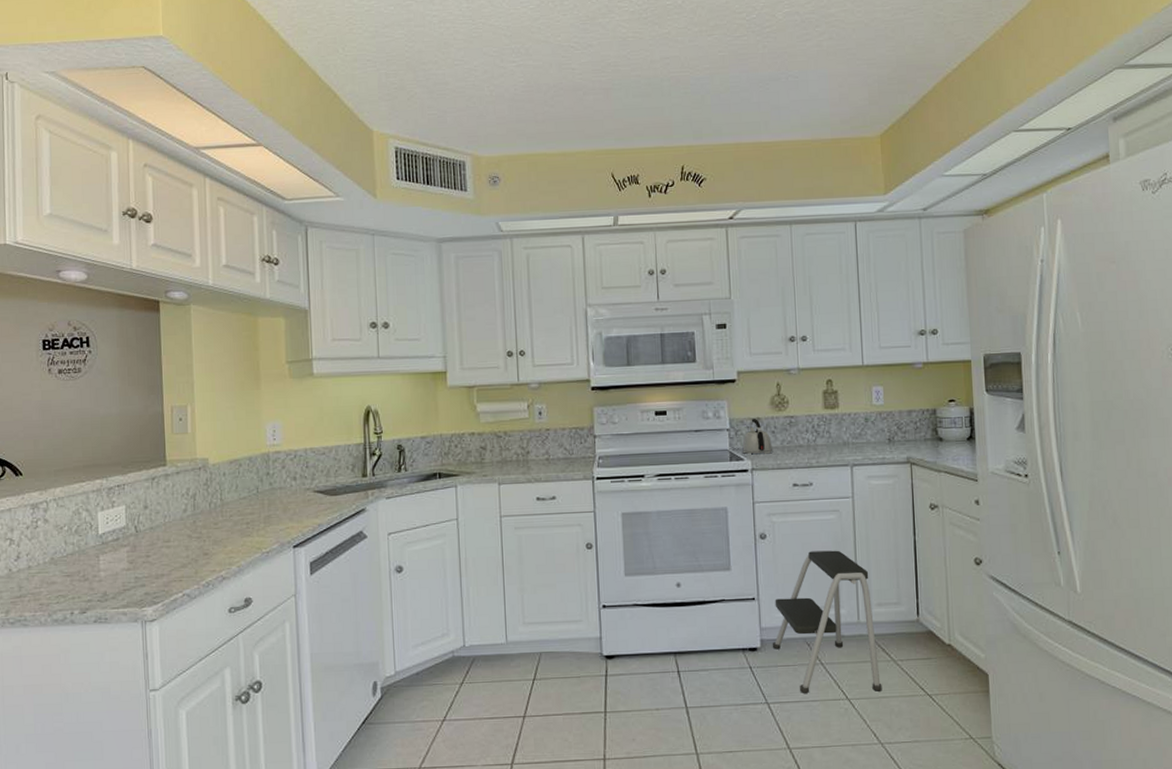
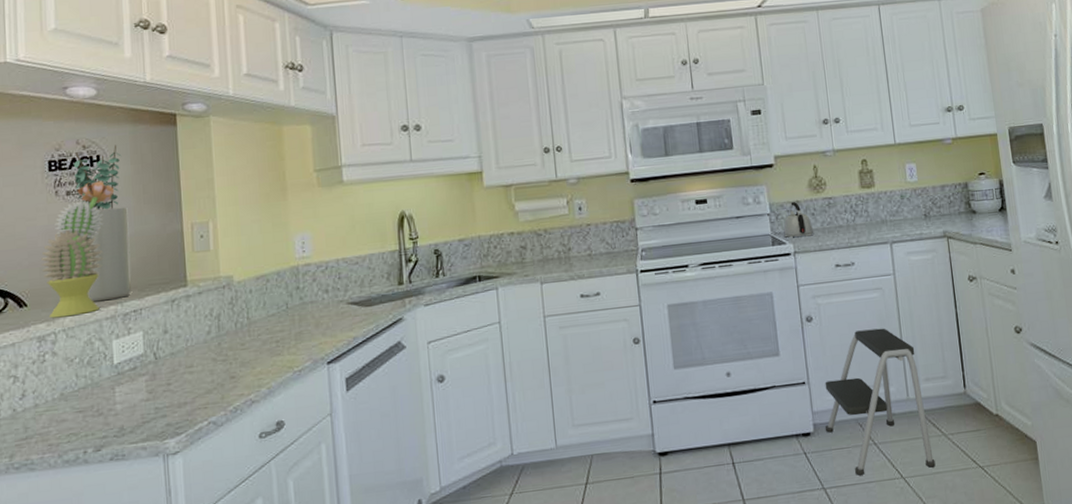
decorative plant: none [34,361,102,488] -> present [40,181,115,318]
vase: none [65,328,116,475] -> present [73,145,131,302]

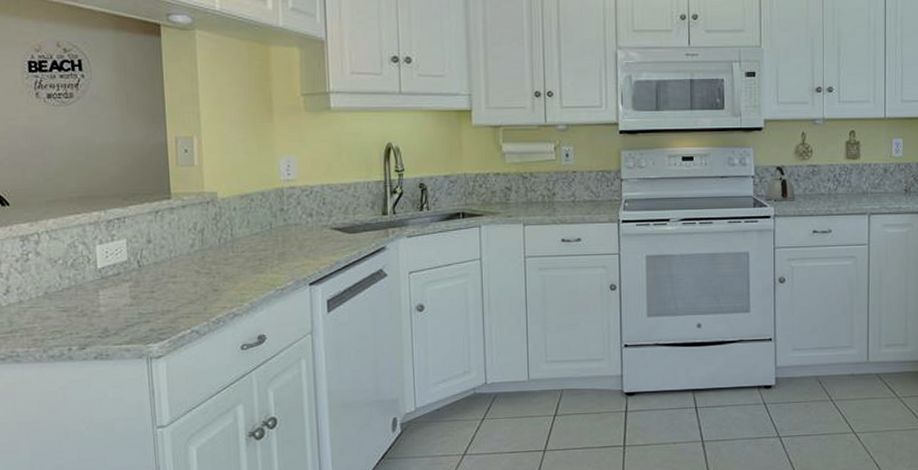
decorative plant: present [40,181,115,318] -> none [22,86,97,219]
vase: present [73,145,131,302] -> none [54,51,115,207]
step stool: present [825,328,936,476] -> none [786,294,886,428]

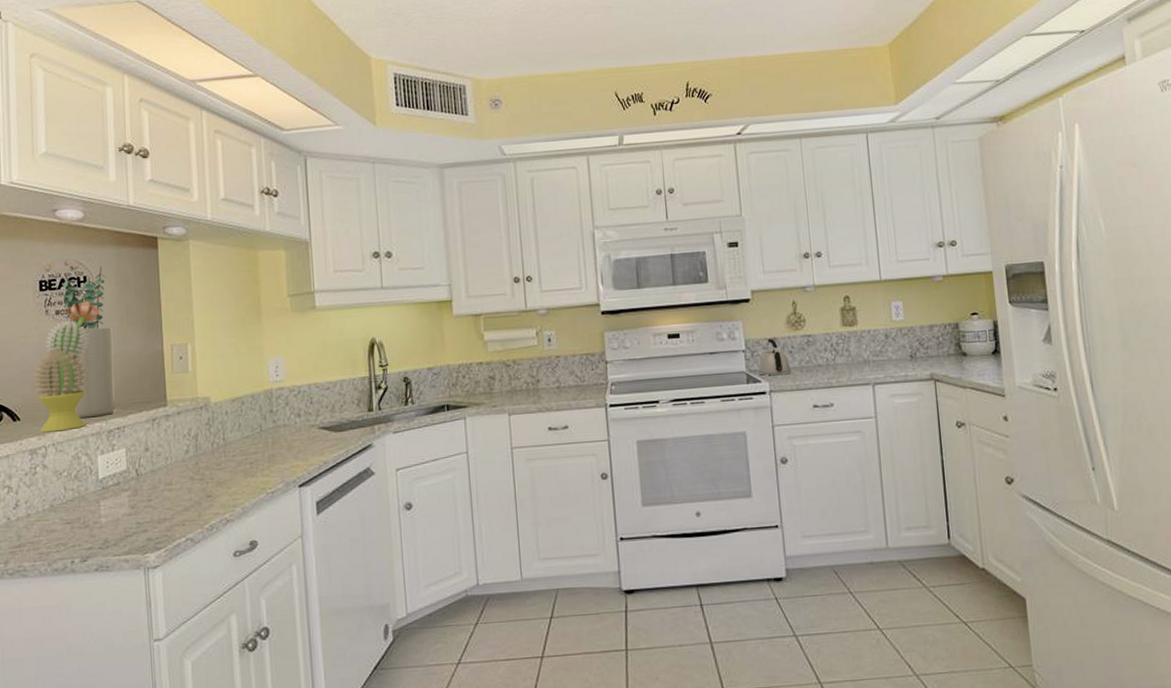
decorative plant: none [22,86,97,219] -> present [32,301,100,433]
vase: none [54,51,115,207] -> present [62,266,115,418]

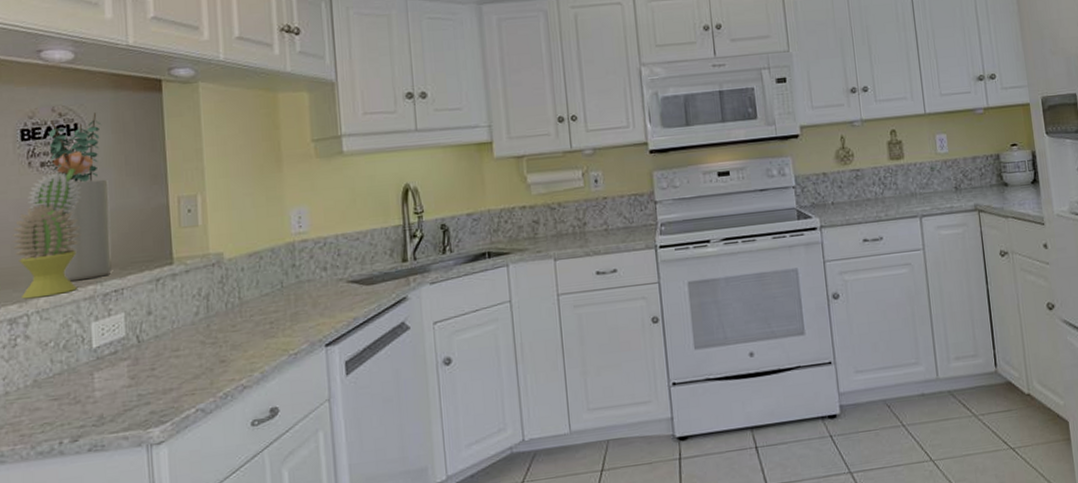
kettle: present [759,339,792,376] -> none [809,174,841,211]

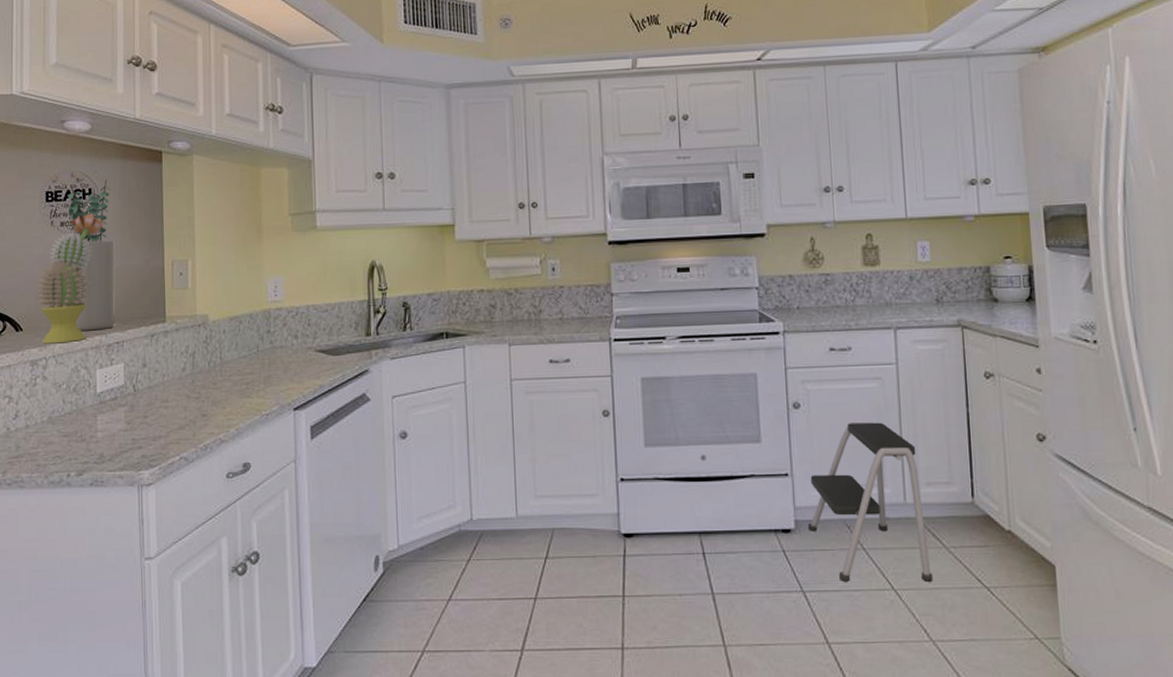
step stool: none [851,305,966,459] -> present [807,422,933,582]

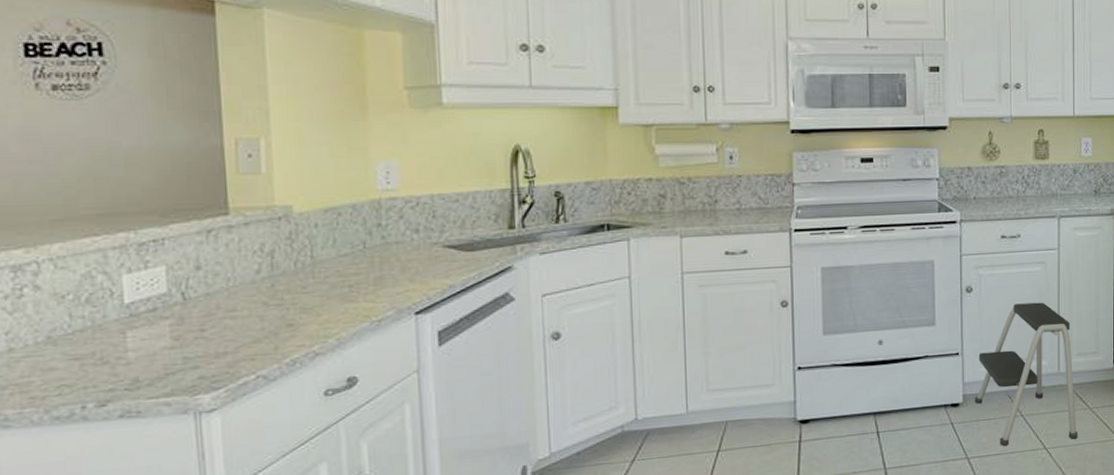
decorative plant: present [35,214,104,344] -> none [14,75,125,244]
vase: present [67,179,116,331] -> none [62,31,149,227]

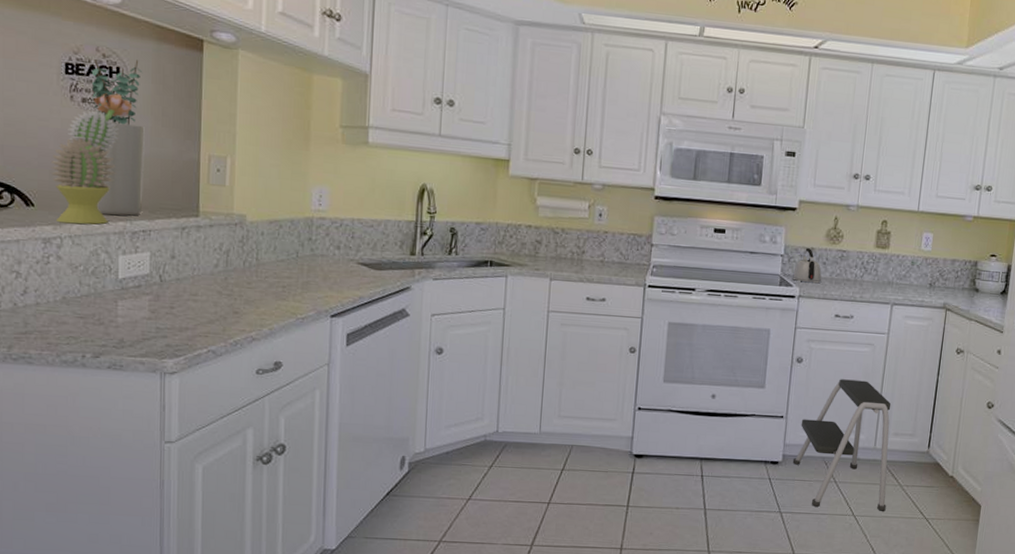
decorative plant: none [14,75,125,244] -> present [50,93,133,225]
vase: none [62,31,149,227] -> present [91,59,145,216]
kettle: none [952,168,983,205] -> present [792,248,822,284]

